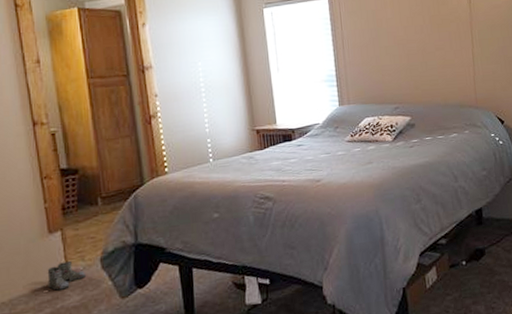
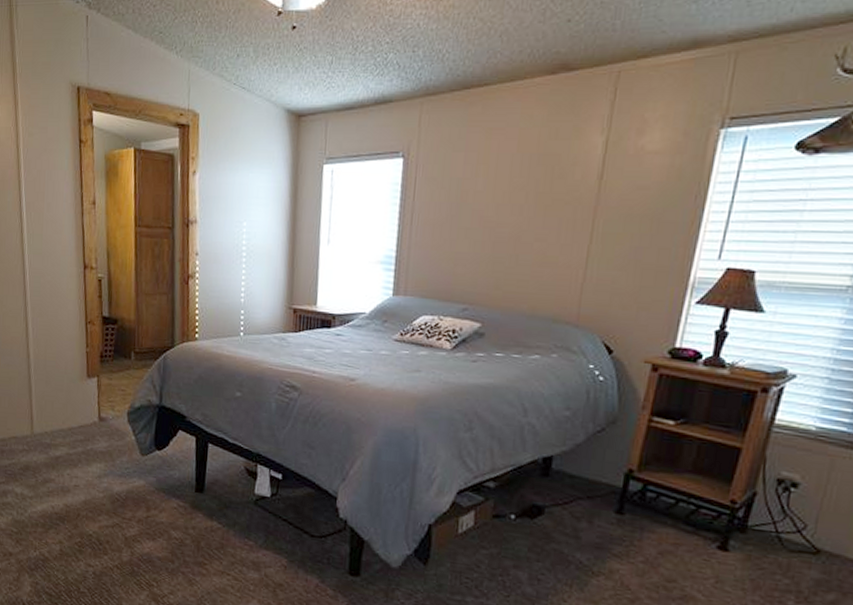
boots: present [47,261,85,291] -> none [82,407,114,434]

